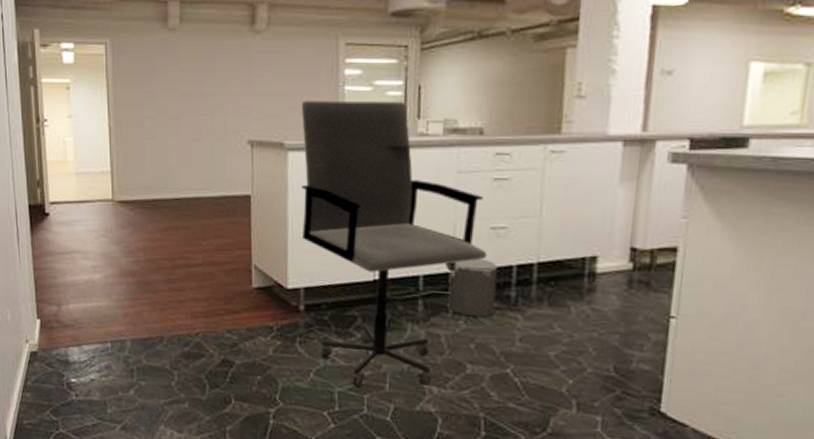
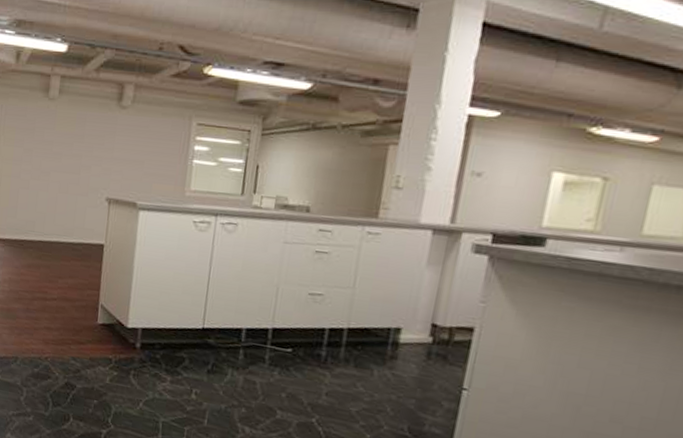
office chair: present [301,100,487,387] -> none [145,169,305,425]
trash can: present [445,258,503,317] -> none [266,319,313,371]

